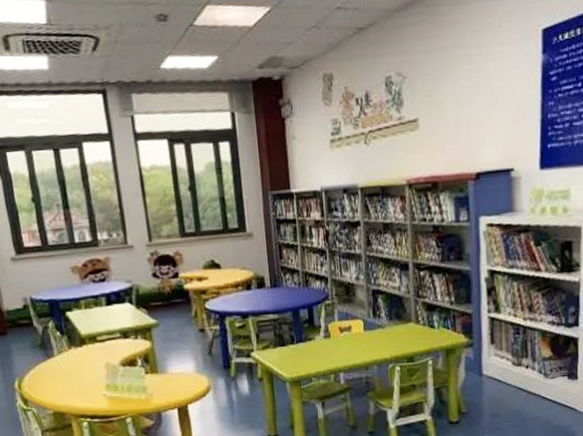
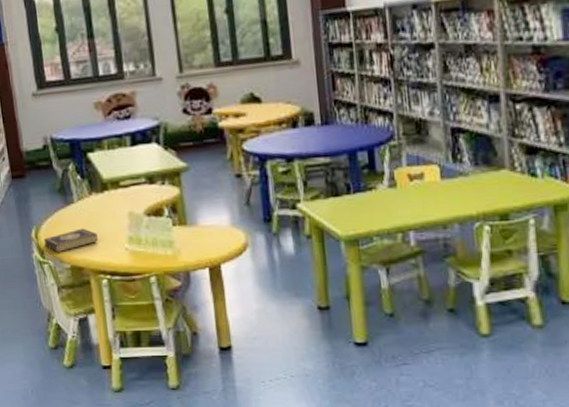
book: none [26,378,78,401] -> present [43,228,98,253]

